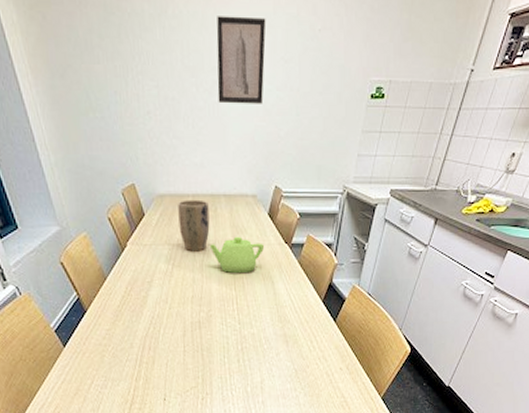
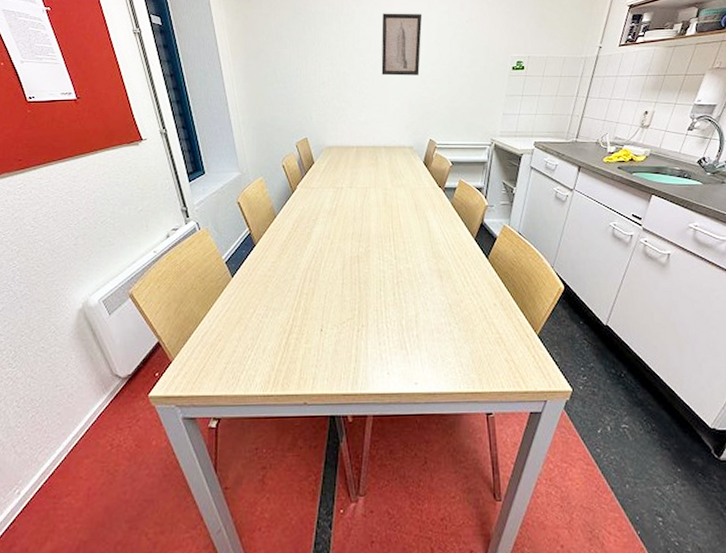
plant pot: present [178,199,210,252] -> none [344,150,371,194]
teapot: present [209,236,265,274] -> none [370,181,420,214]

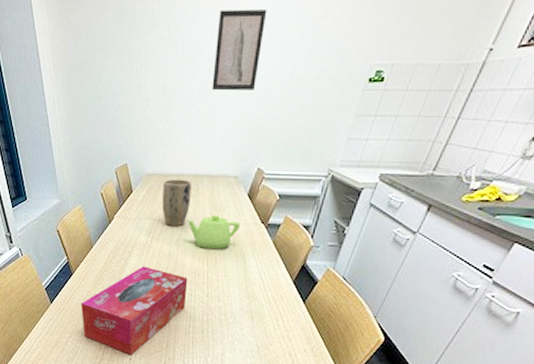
tissue box: none [266,233,375,326] -> present [81,266,188,355]
plant pot: none [344,150,371,194] -> present [162,179,192,227]
teapot: none [370,181,420,214] -> present [188,214,241,250]

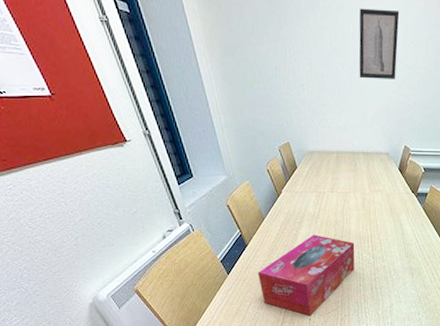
plant pot: present [162,179,192,227] -> none [324,156,350,198]
teapot: present [188,214,241,250] -> none [350,186,395,217]

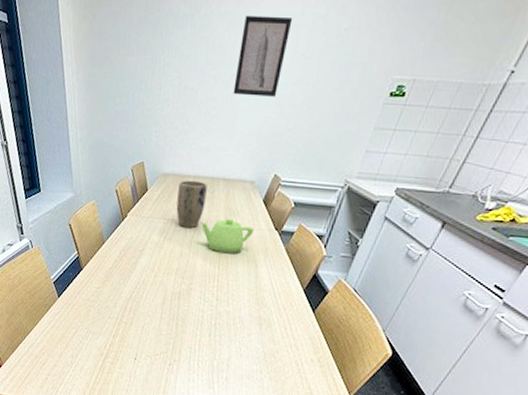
tissue box: present [258,235,355,316] -> none [88,265,198,355]
plant pot: none [324,156,350,198] -> present [176,180,208,229]
teapot: none [350,186,395,217] -> present [201,218,255,254]

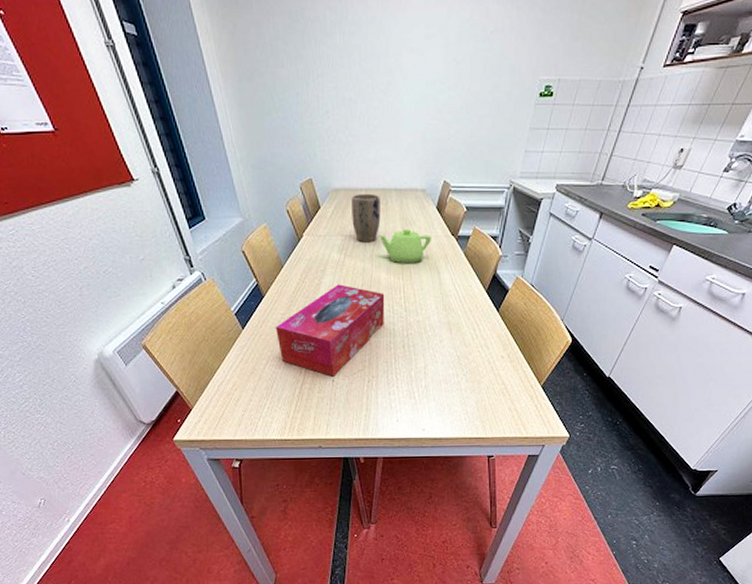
tissue box: none [88,265,198,355] -> present [276,284,385,377]
wall art: present [233,15,293,97] -> none [392,21,440,103]

